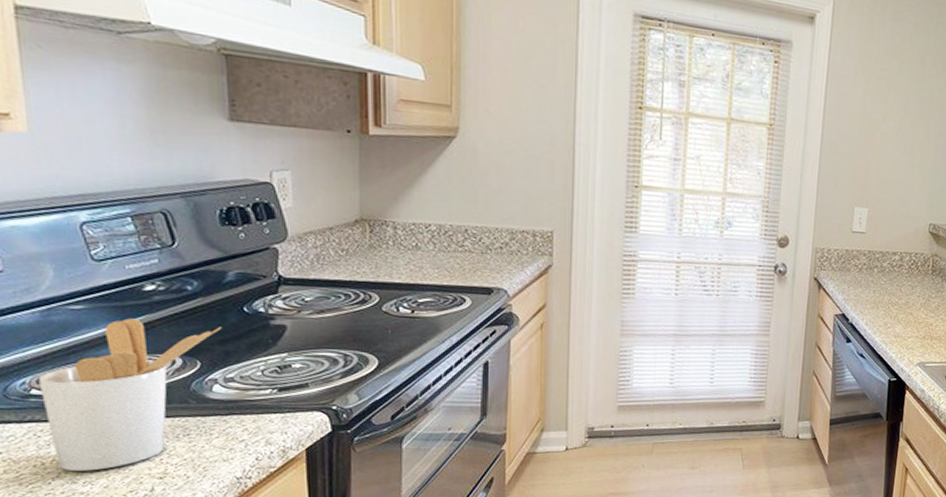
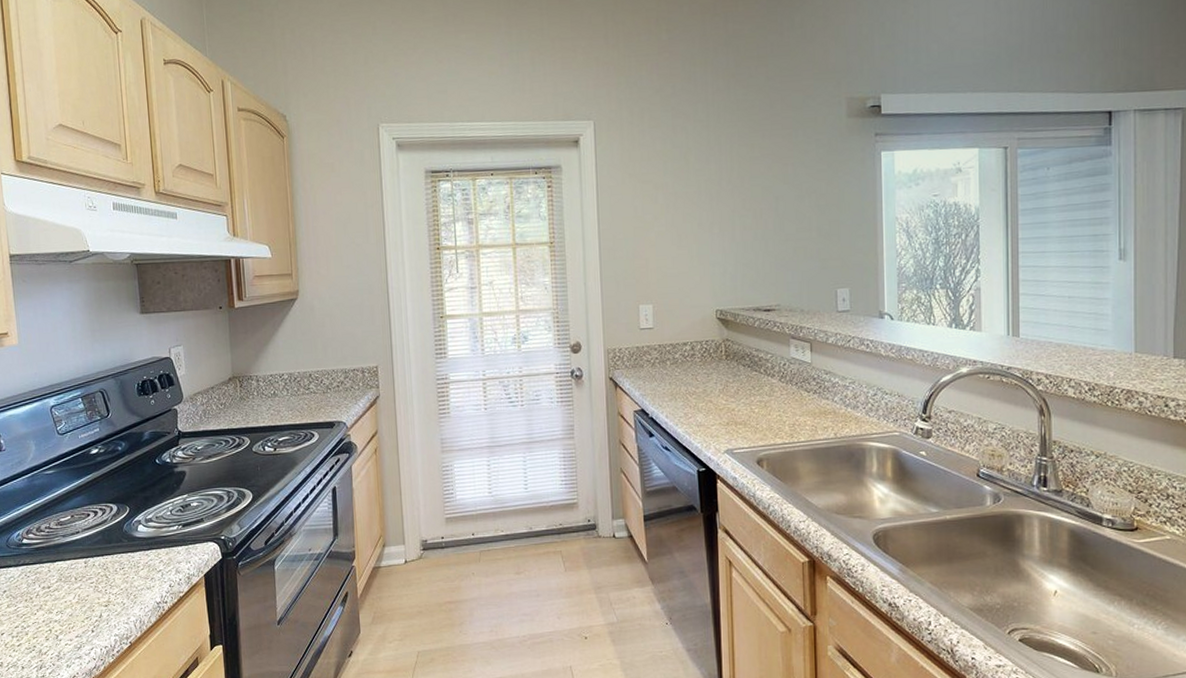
utensil holder: present [38,318,222,471] -> none [27,477,142,603]

